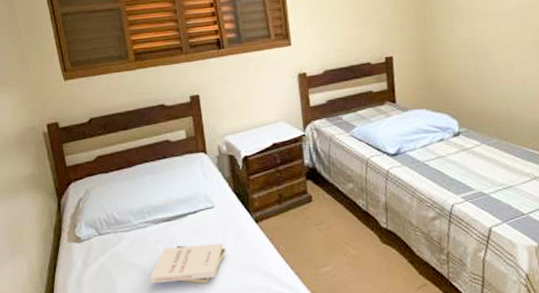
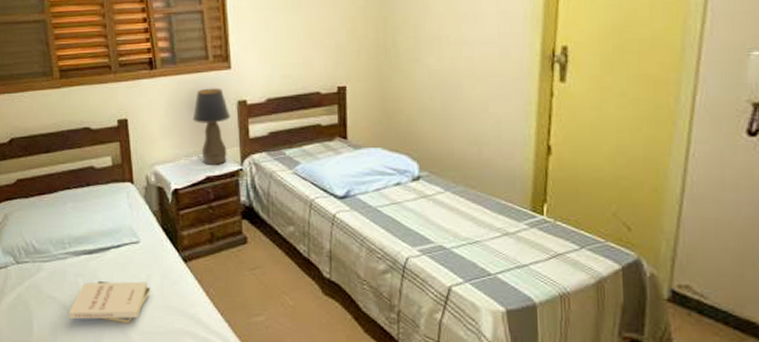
table lamp: none [258,63,293,133] -> present [192,88,231,165]

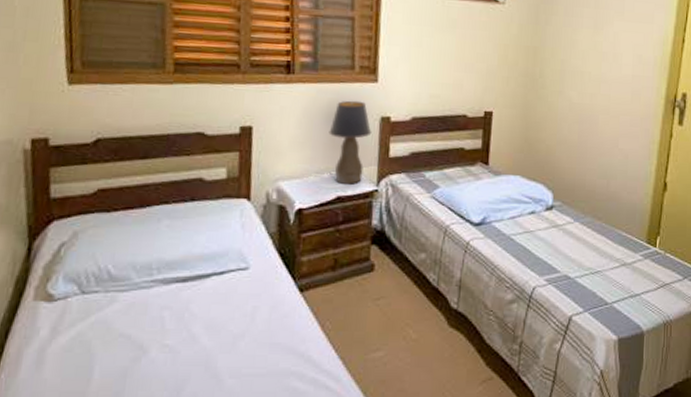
books: present [68,281,151,324] -> none [143,314,256,365]

